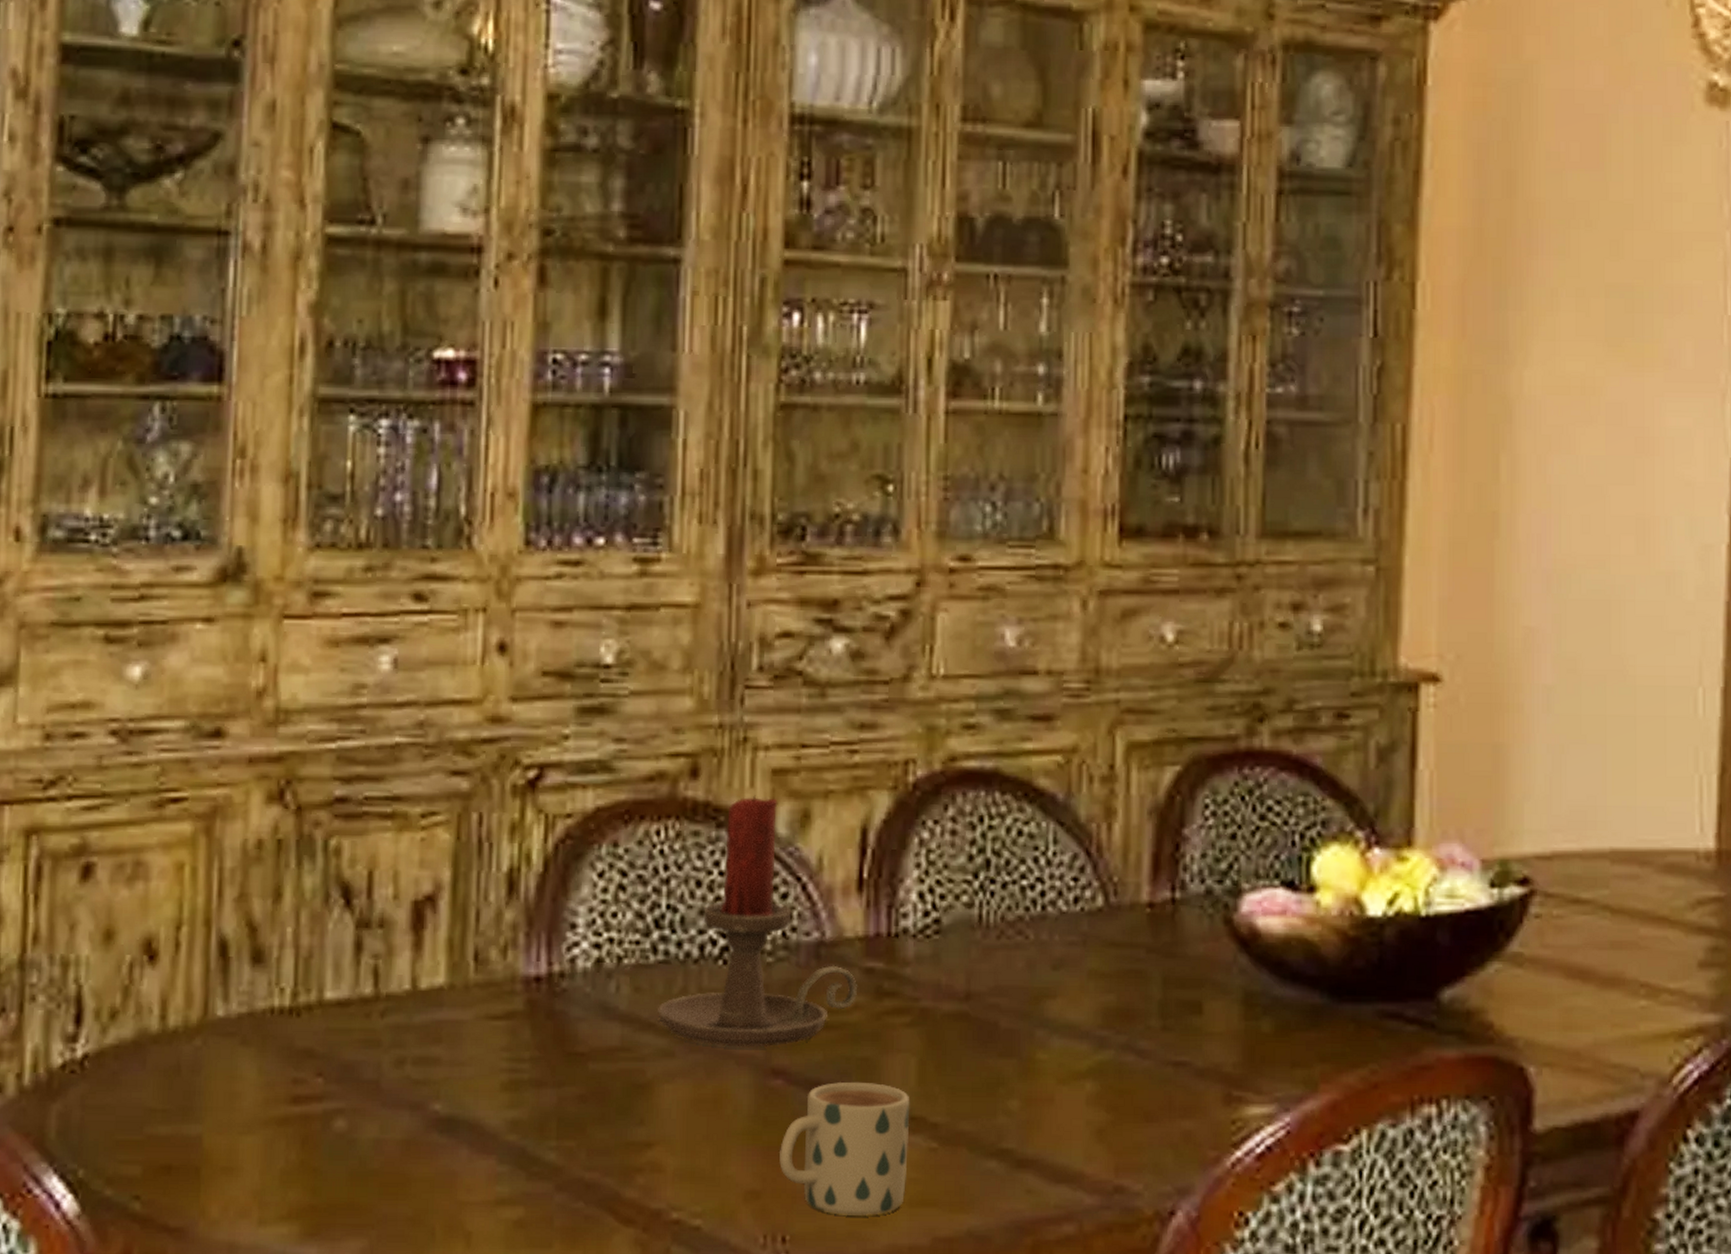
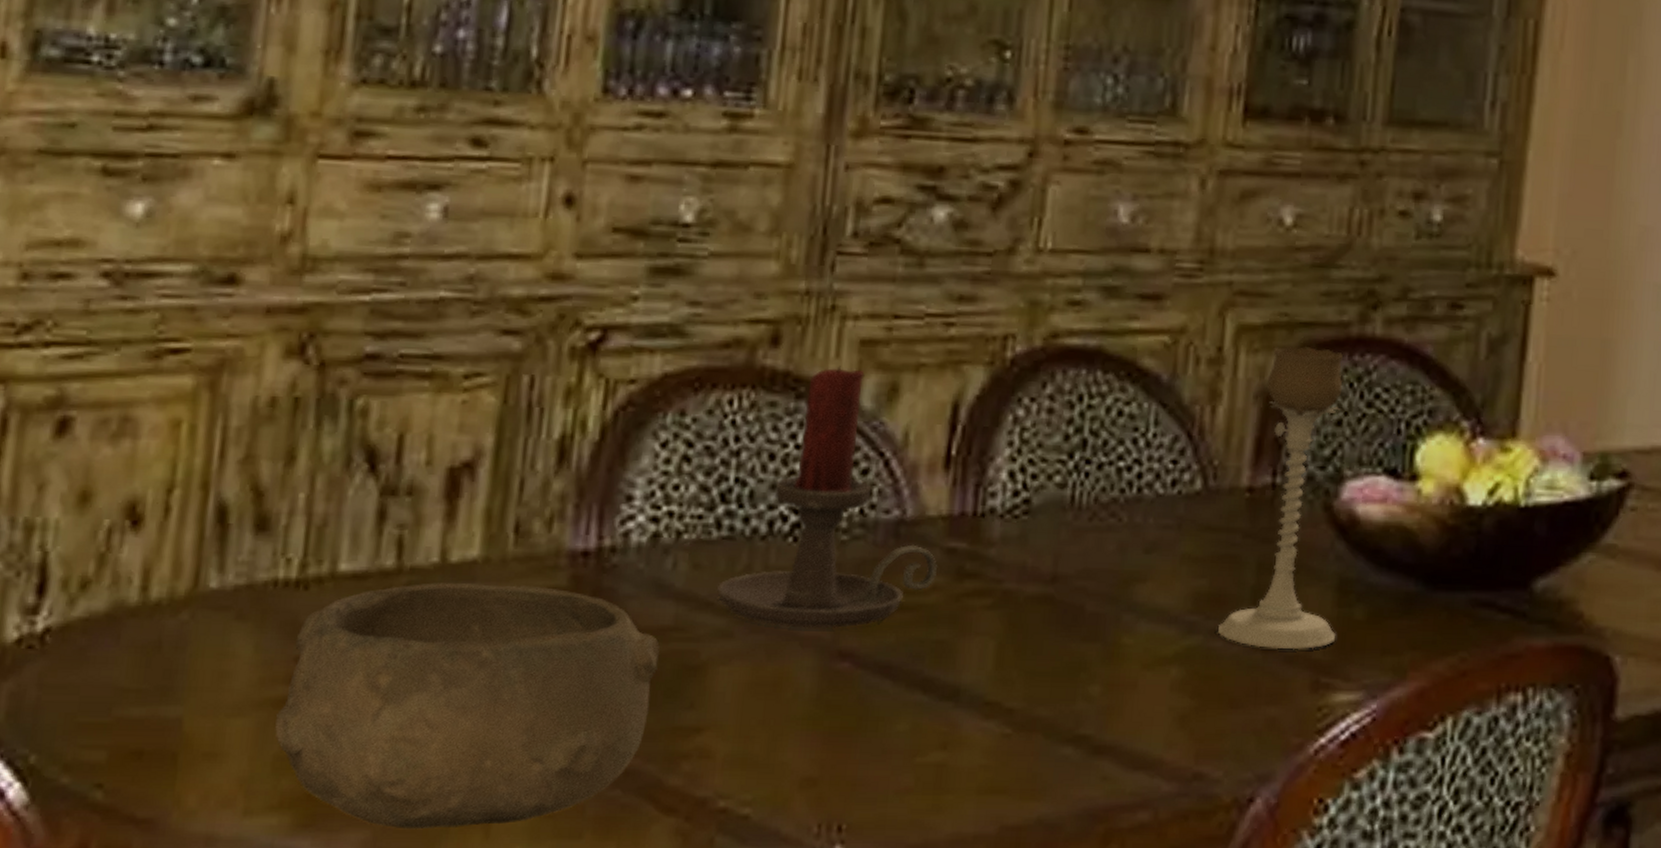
bowl: none [280,1008,609,1239] -> present [275,583,660,830]
mug: present [778,1082,910,1216] -> none [840,666,986,804]
candle holder: none [1129,761,1245,1064] -> present [1218,346,1344,650]

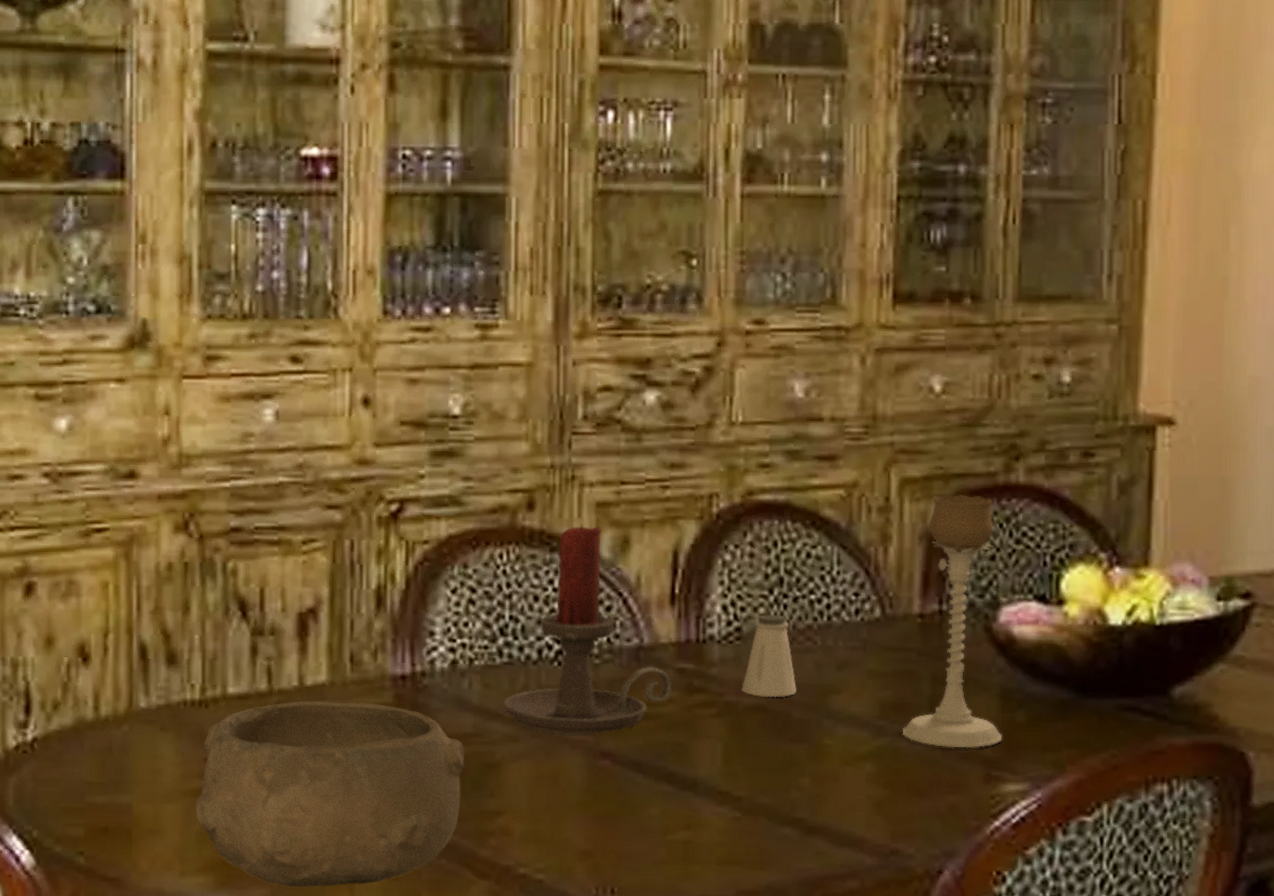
saltshaker: none [1025,483,1093,586] -> present [742,614,797,698]

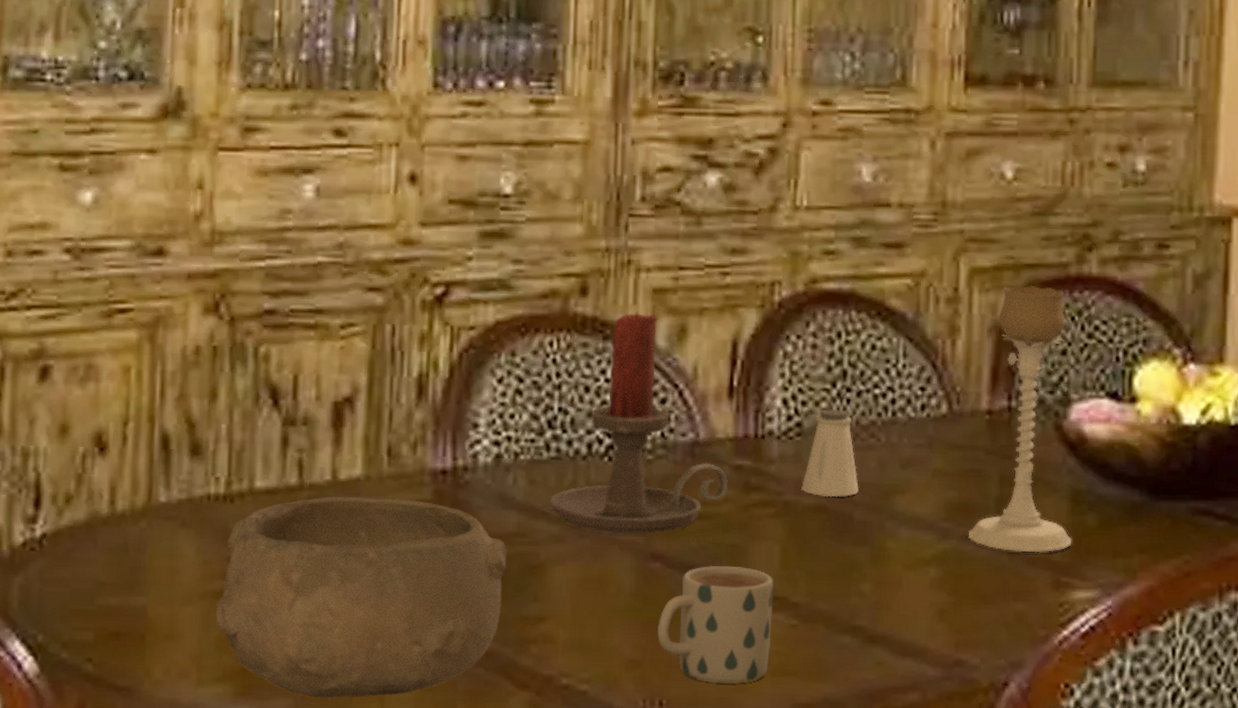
mug: none [607,763,717,872] -> present [657,566,774,683]

